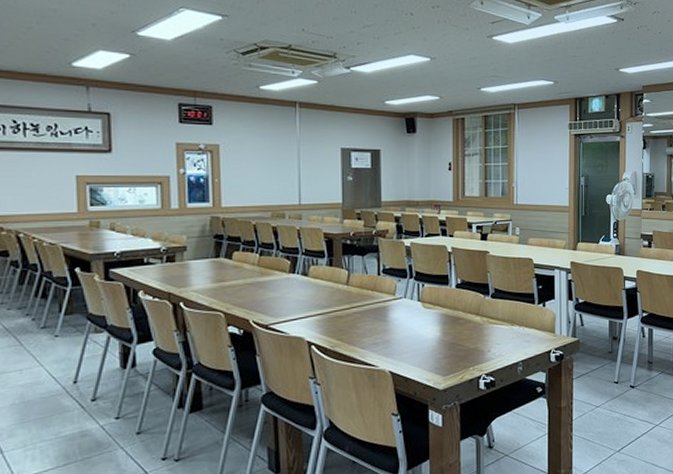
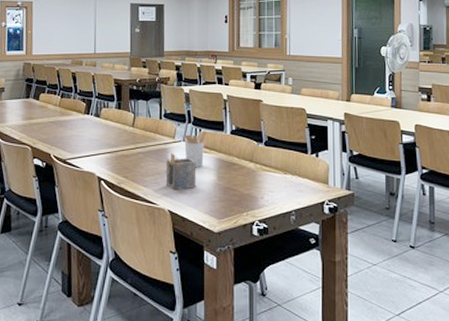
napkin holder: none [386,311,420,349] -> present [165,153,197,190]
utensil holder: none [402,286,430,324] -> present [181,131,207,167]

